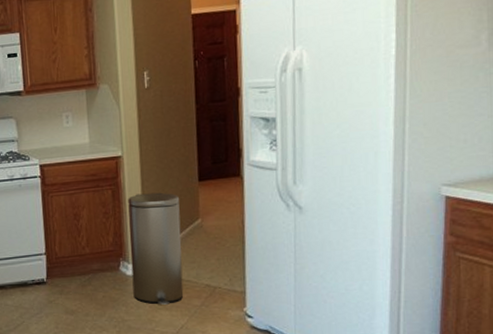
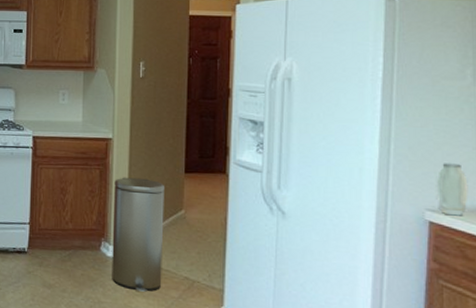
vase: none [452,134,484,188] -> present [436,163,469,216]

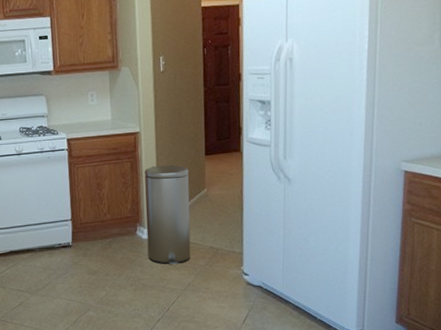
vase: present [436,163,469,216] -> none [410,118,435,164]

